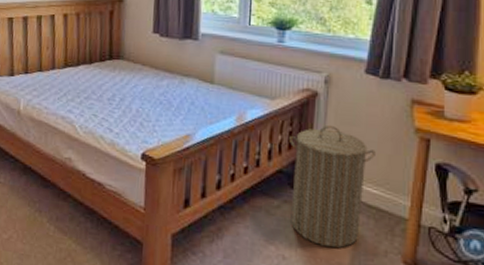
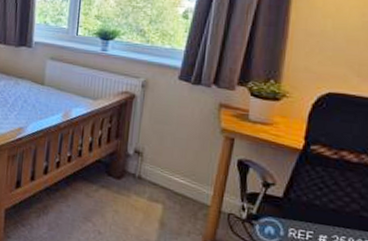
laundry hamper: present [289,126,376,248] -> none [106,124,184,227]

